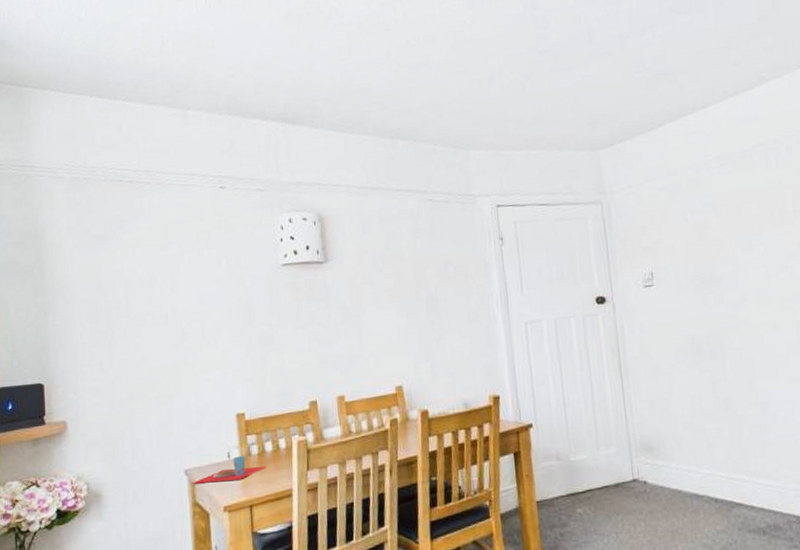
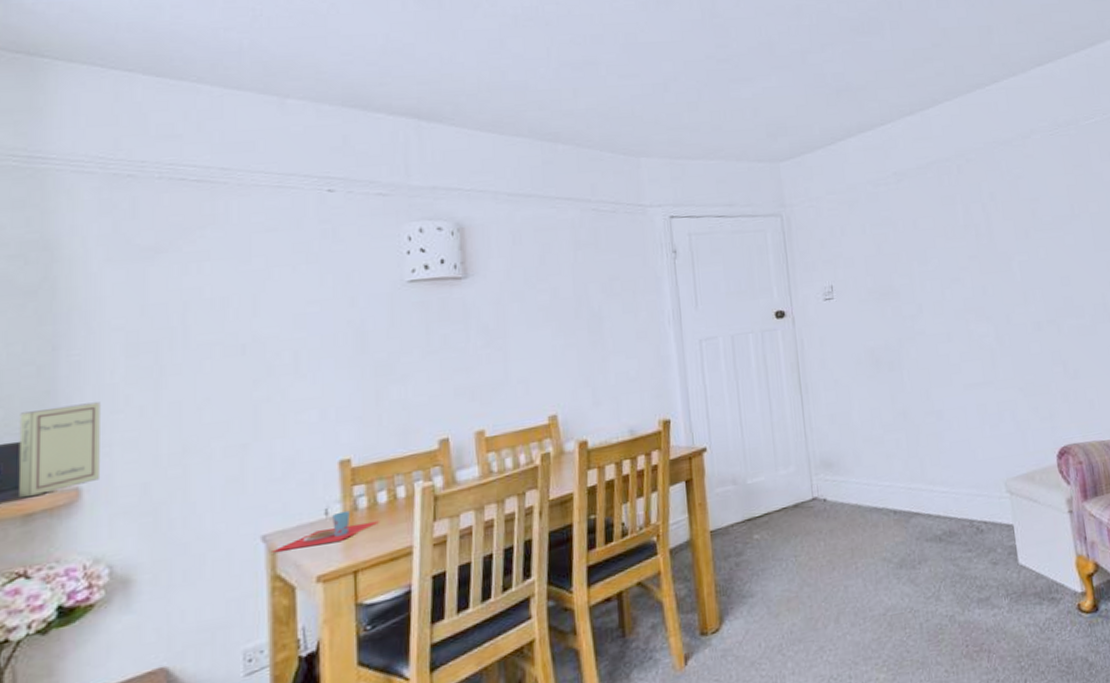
book: none [27,357,78,427] -> present [17,402,100,499]

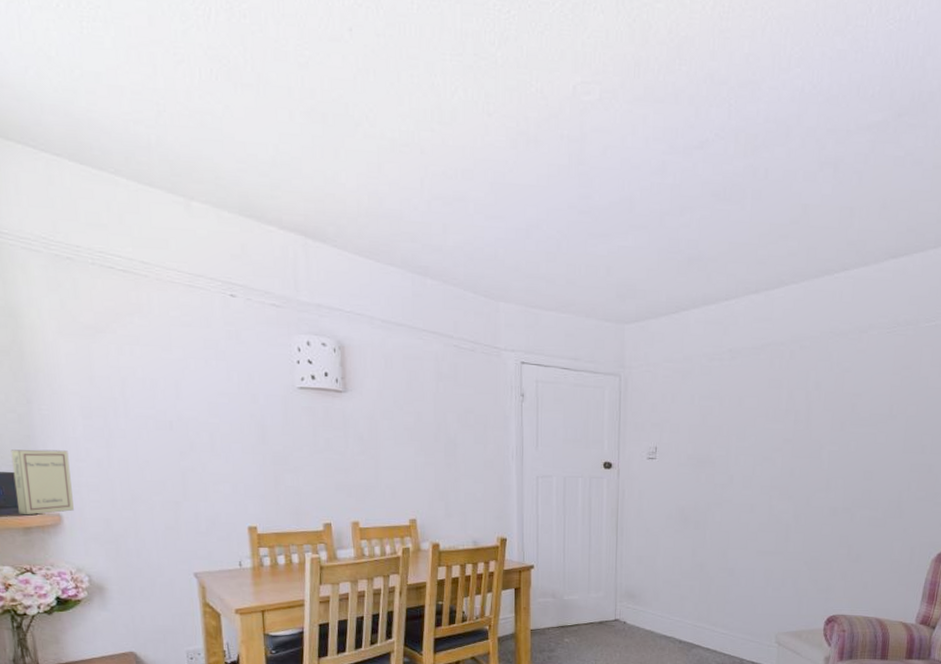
place setting: present [272,510,380,552] -> none [202,565,280,588]

